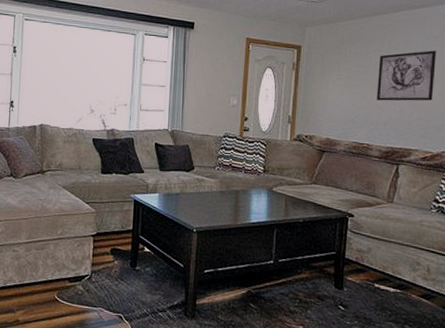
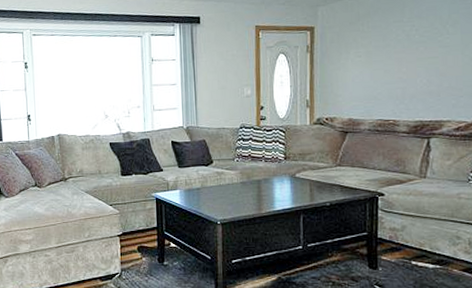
wall art: present [376,50,437,101] -> none [400,14,465,74]

